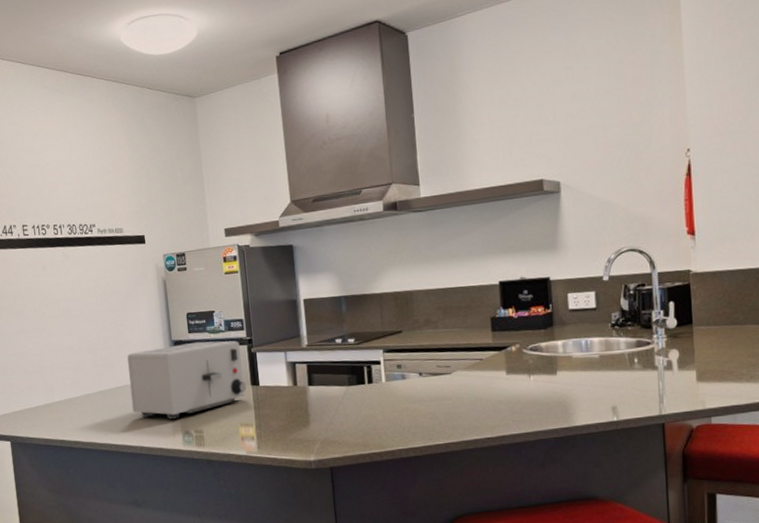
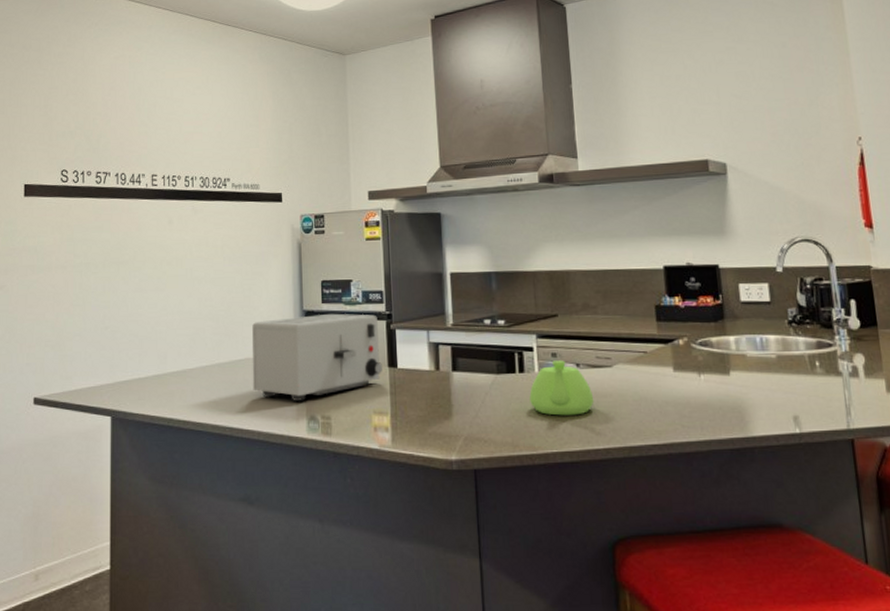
teapot: none [377,370,435,419] -> present [529,360,594,416]

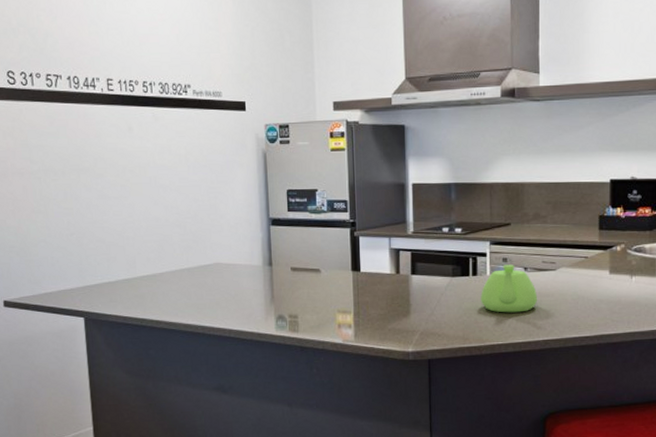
toaster: present [252,313,383,401] -> none [220,221,347,302]

